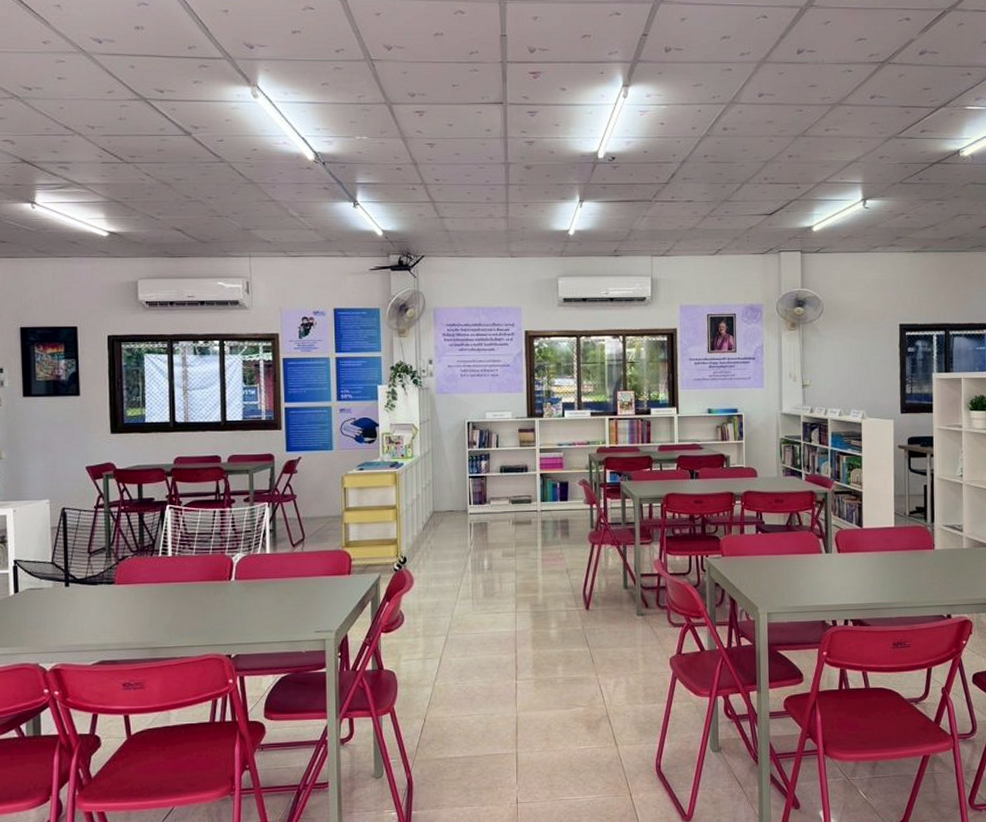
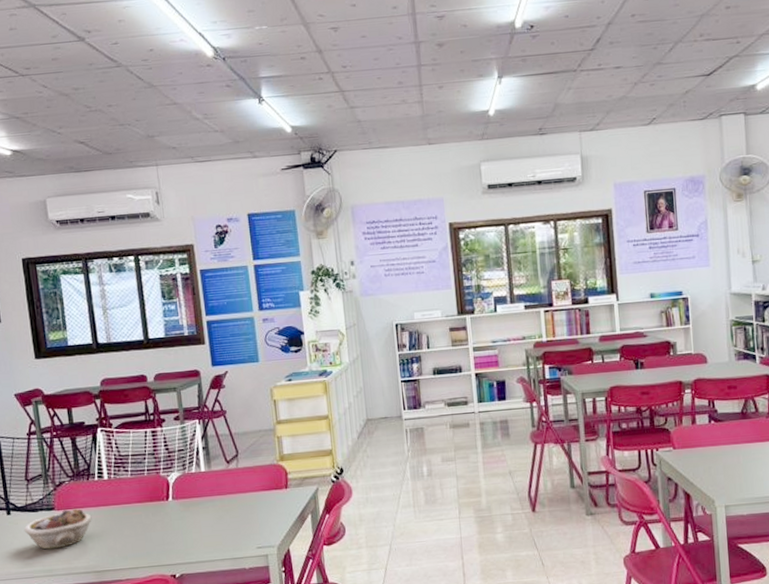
succulent planter: none [81,584,152,623] -> present [24,508,92,550]

